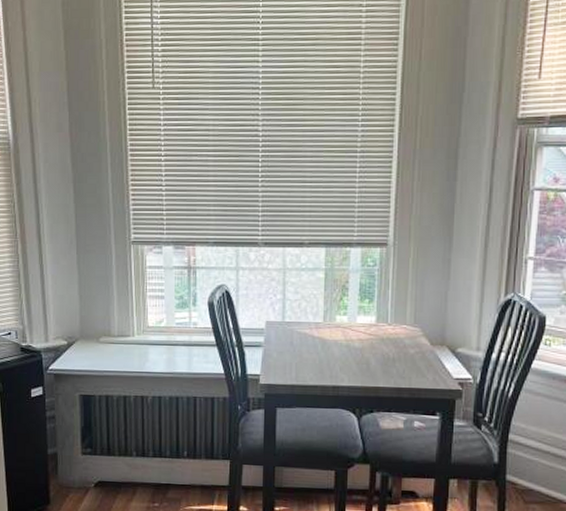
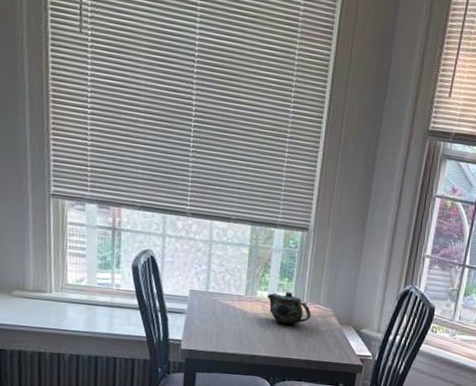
teapot: none [346,314,398,349] -> present [266,292,312,324]

